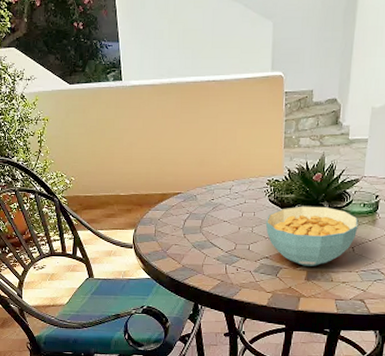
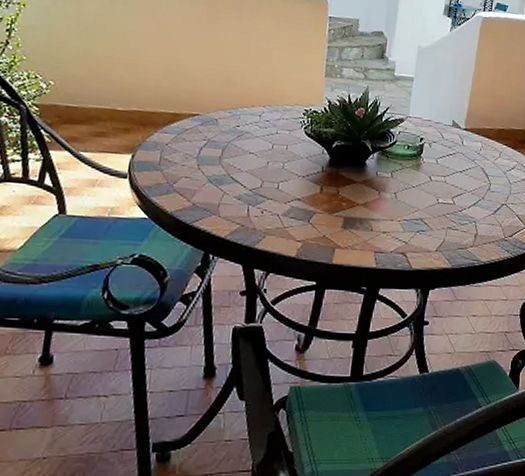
cereal bowl: present [265,206,359,266] -> none [299,142,402,213]

